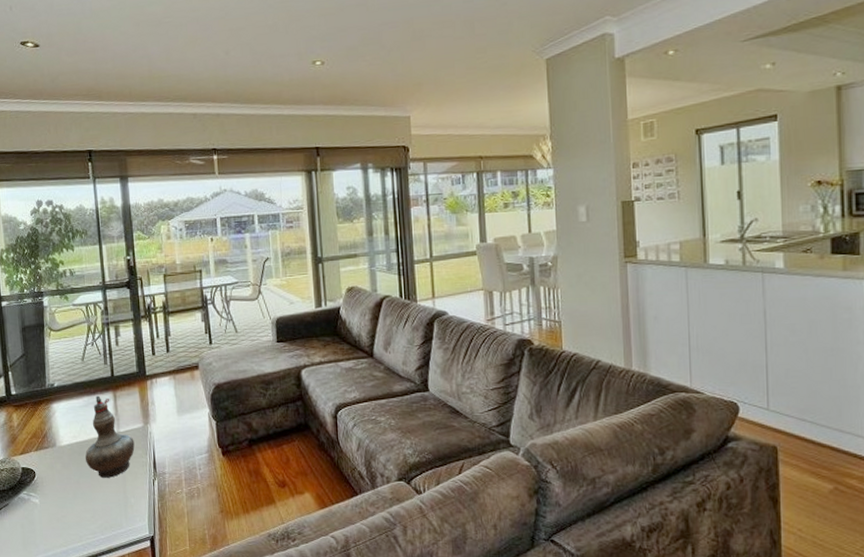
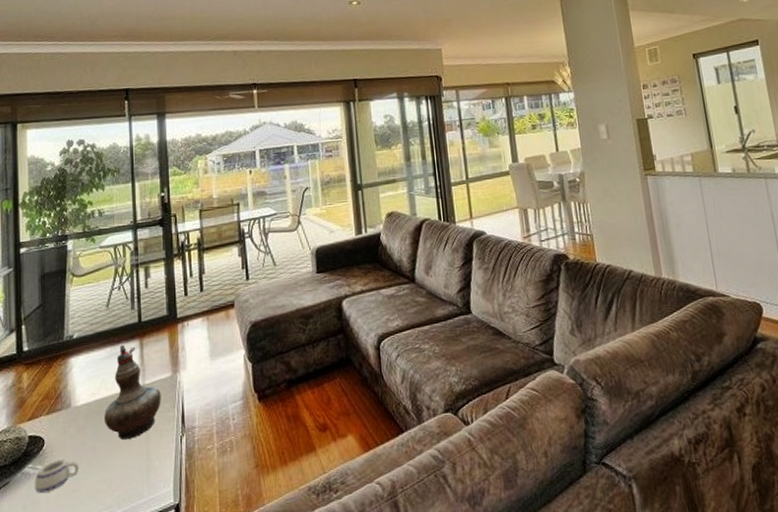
mug: none [29,490,67,515] -> present [34,460,80,493]

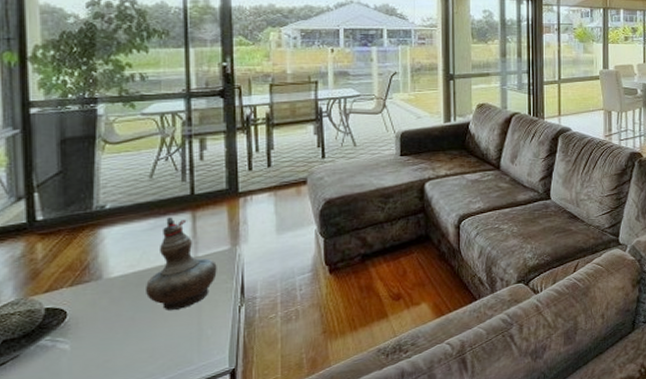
mug: present [34,460,80,493] -> none [54,331,114,365]

